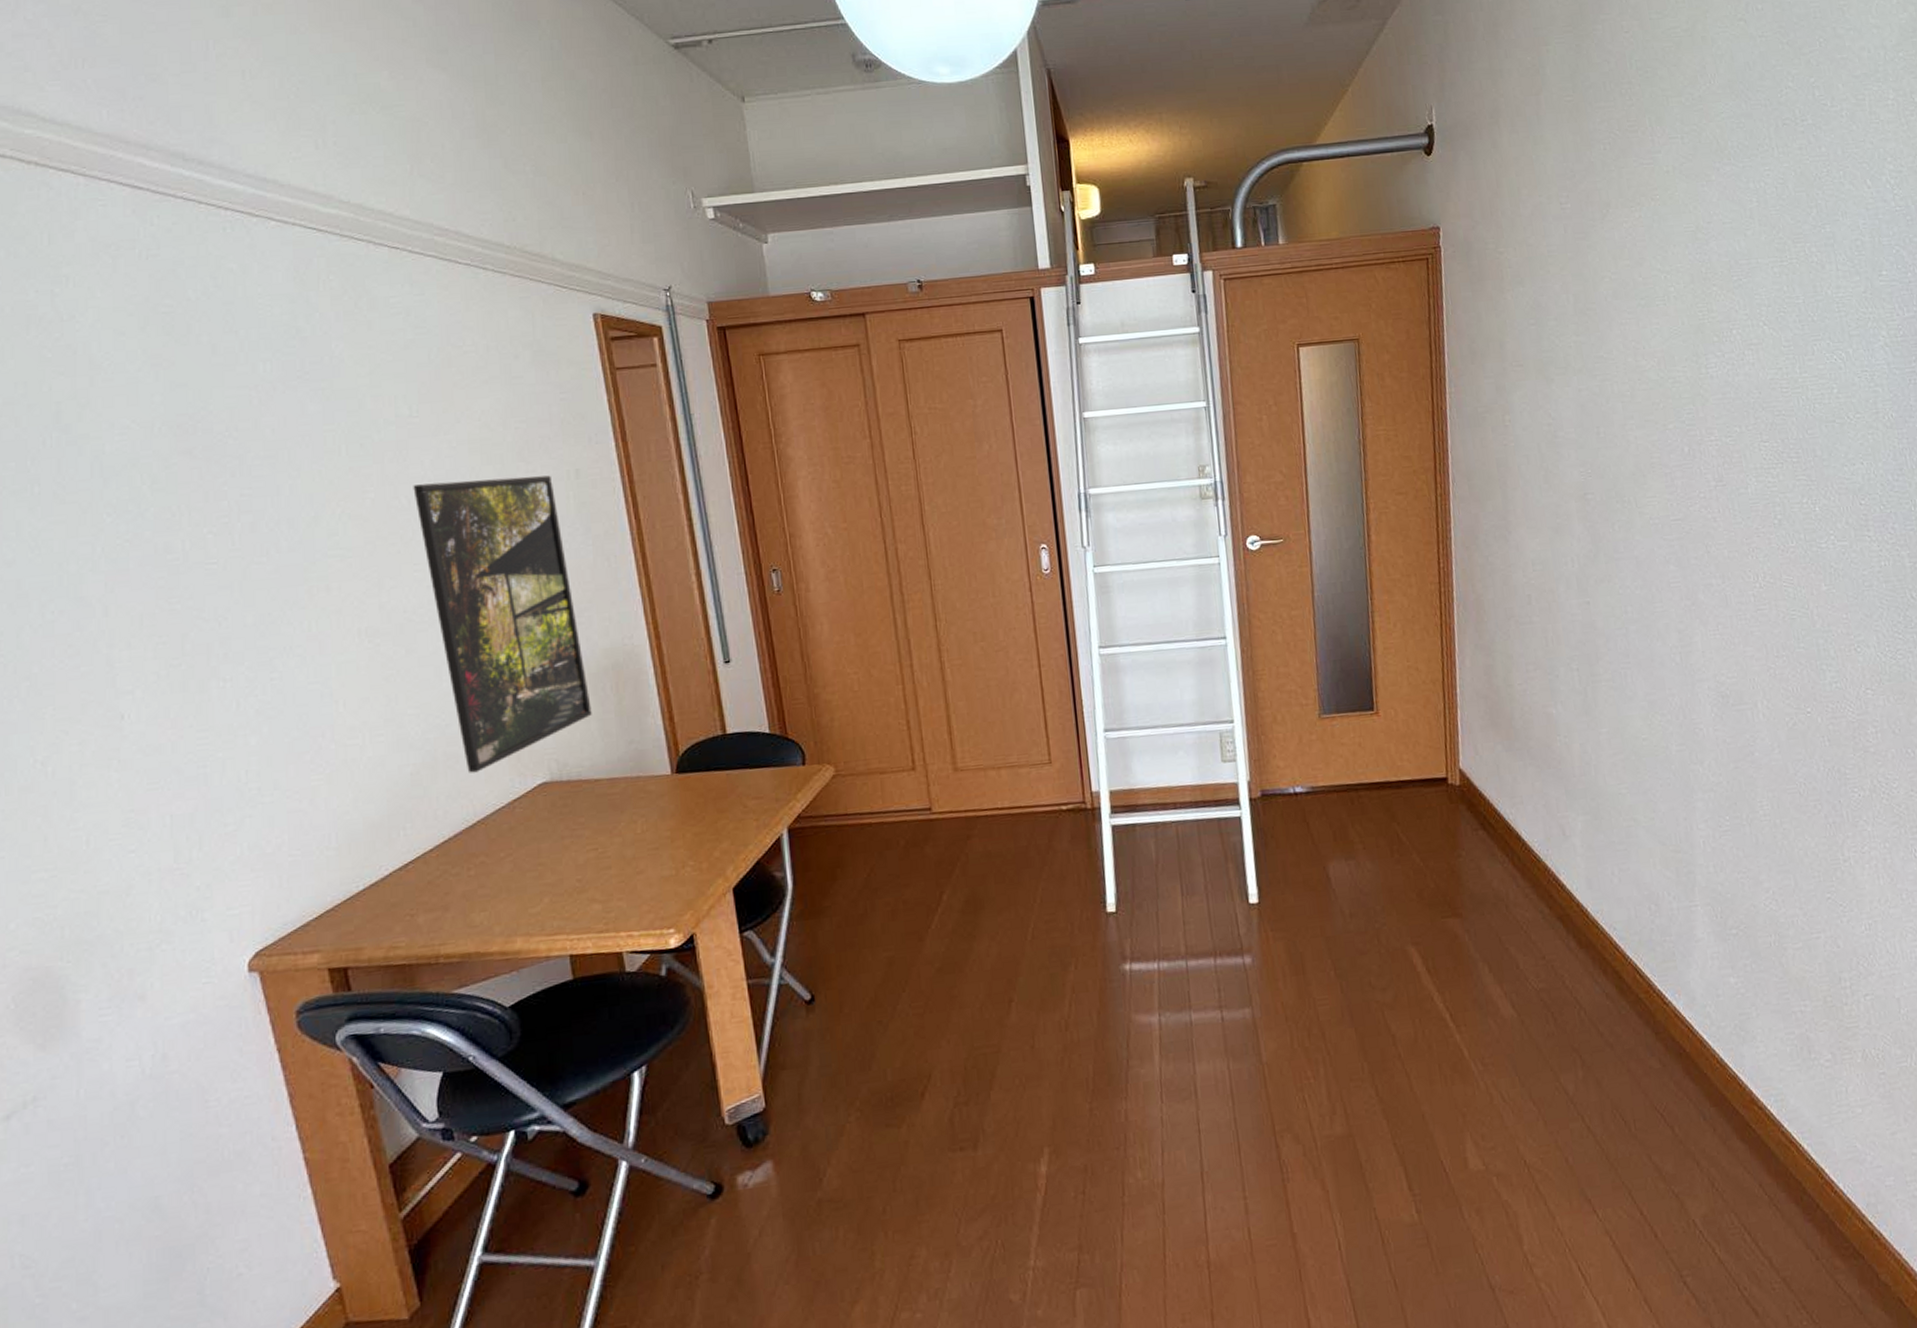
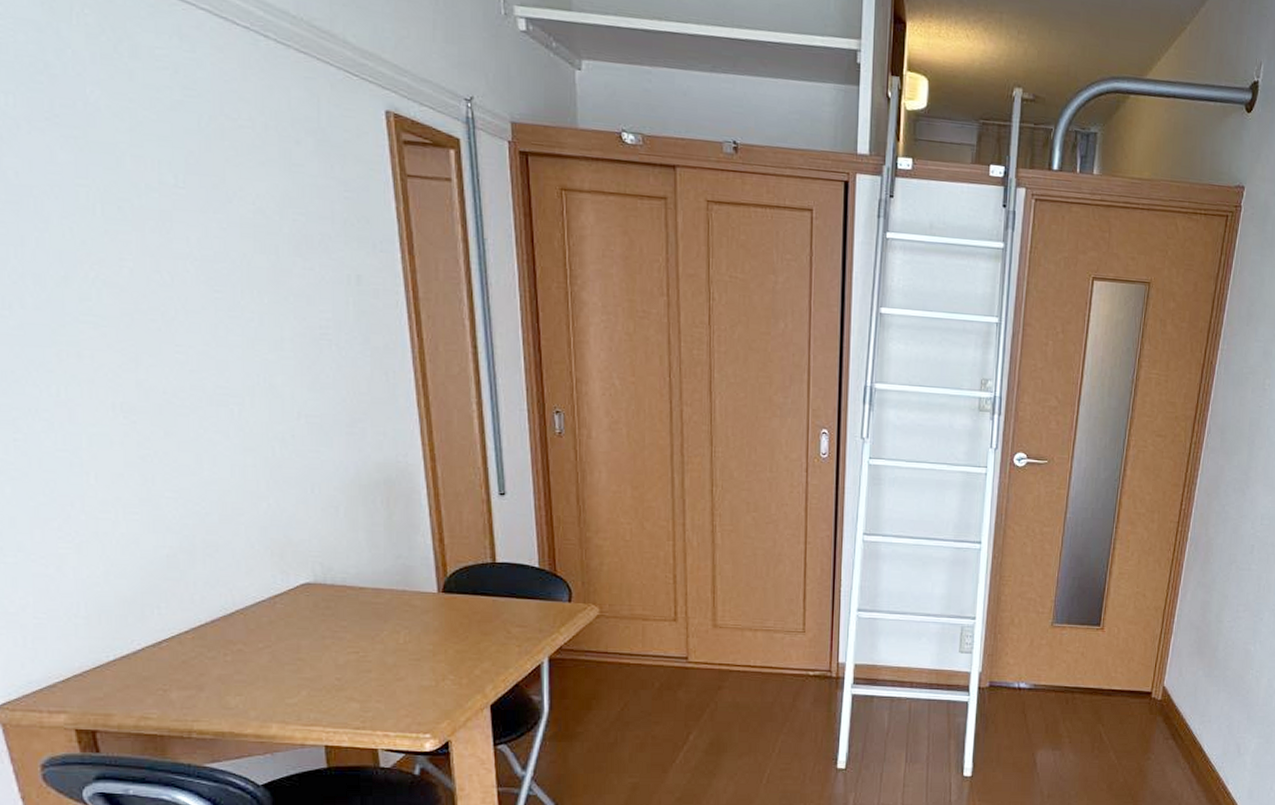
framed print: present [413,475,592,773] -> none [177,261,360,564]

